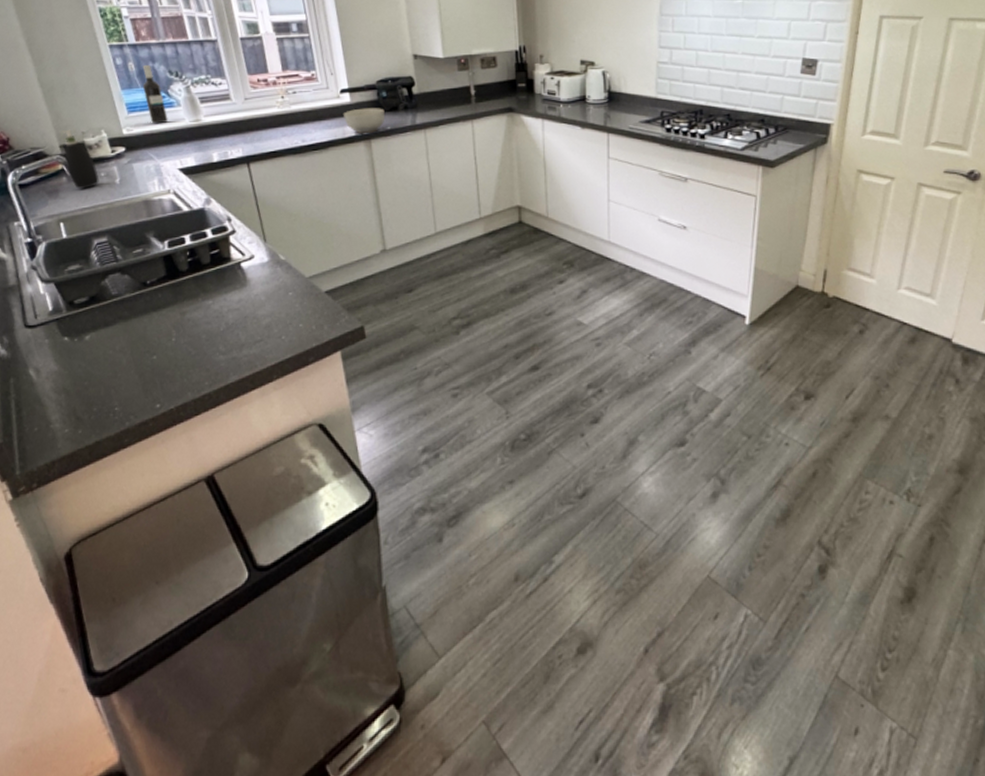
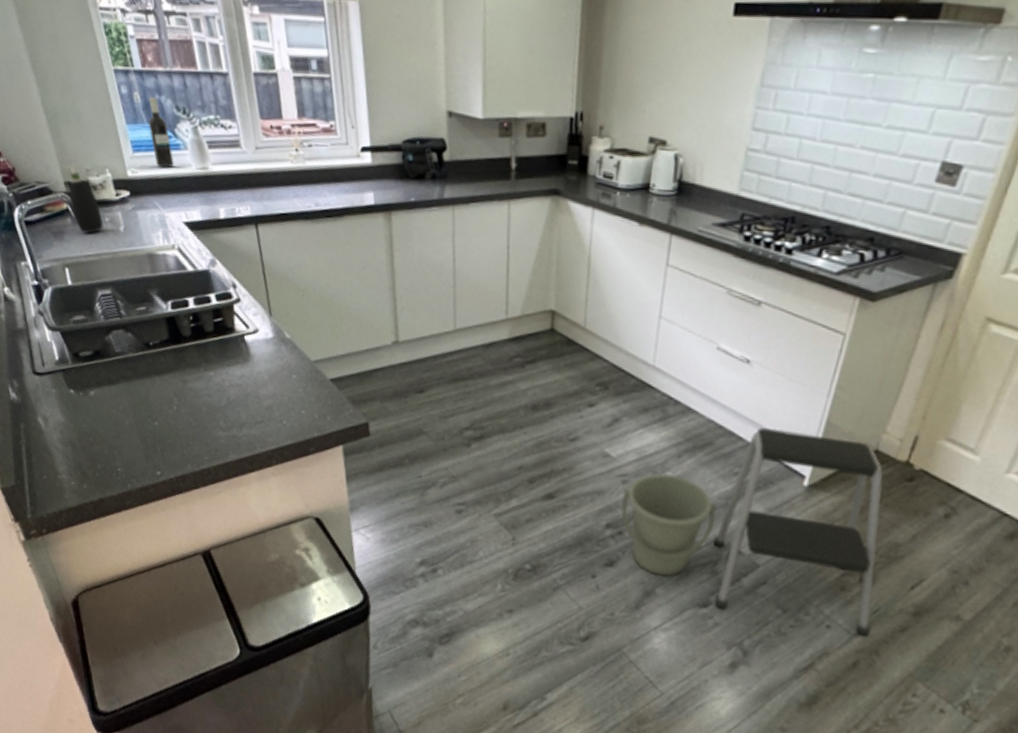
bowl: present [343,108,385,134] -> none [362,172,410,204]
bucket: none [597,332,679,424] -> present [621,473,717,576]
step stool: none [681,279,821,447] -> present [714,427,883,636]

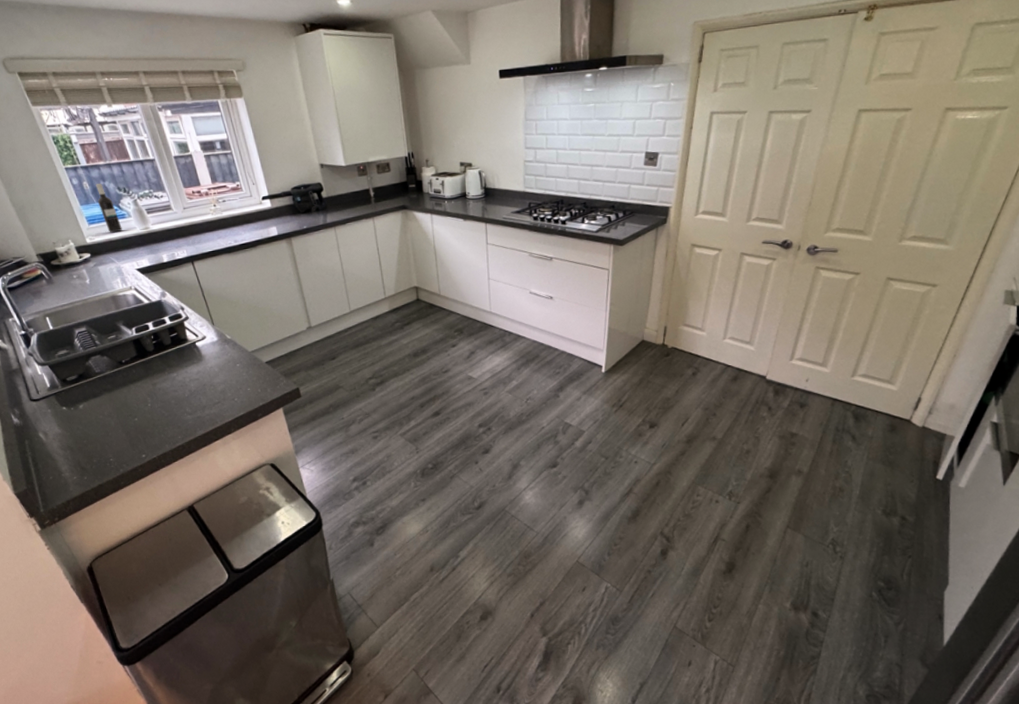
soap dispenser: present [66,164,104,234] -> none [36,241,73,290]
bucket: present [621,473,717,576] -> none [485,382,551,453]
step stool: present [714,427,883,636] -> none [552,337,663,466]

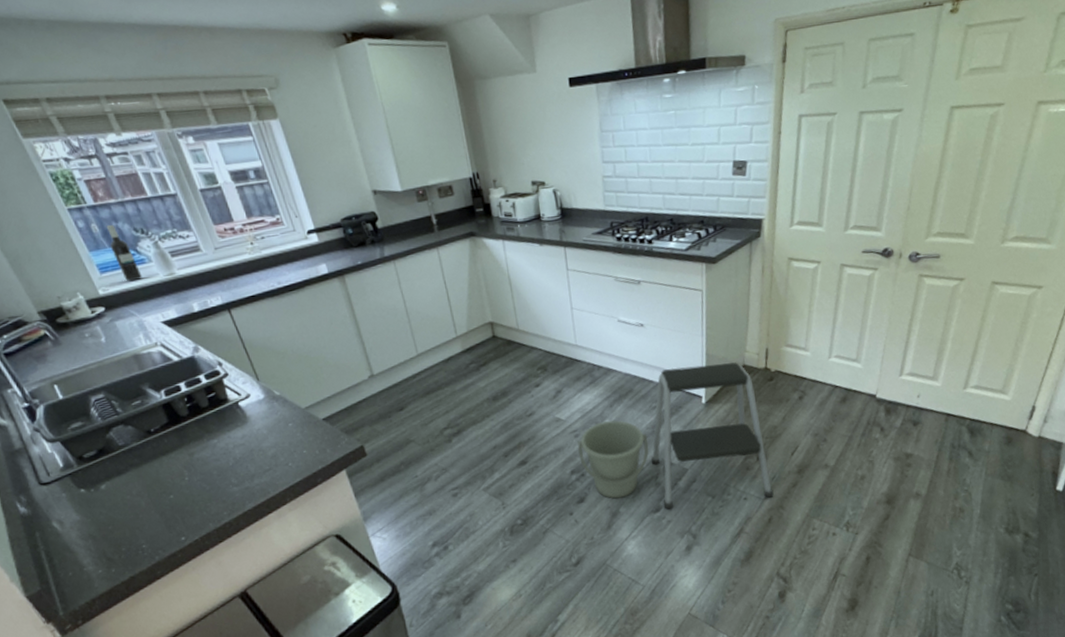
bucket: none [485,382,551,453] -> present [577,420,649,499]
step stool: none [552,337,663,466] -> present [651,362,774,510]

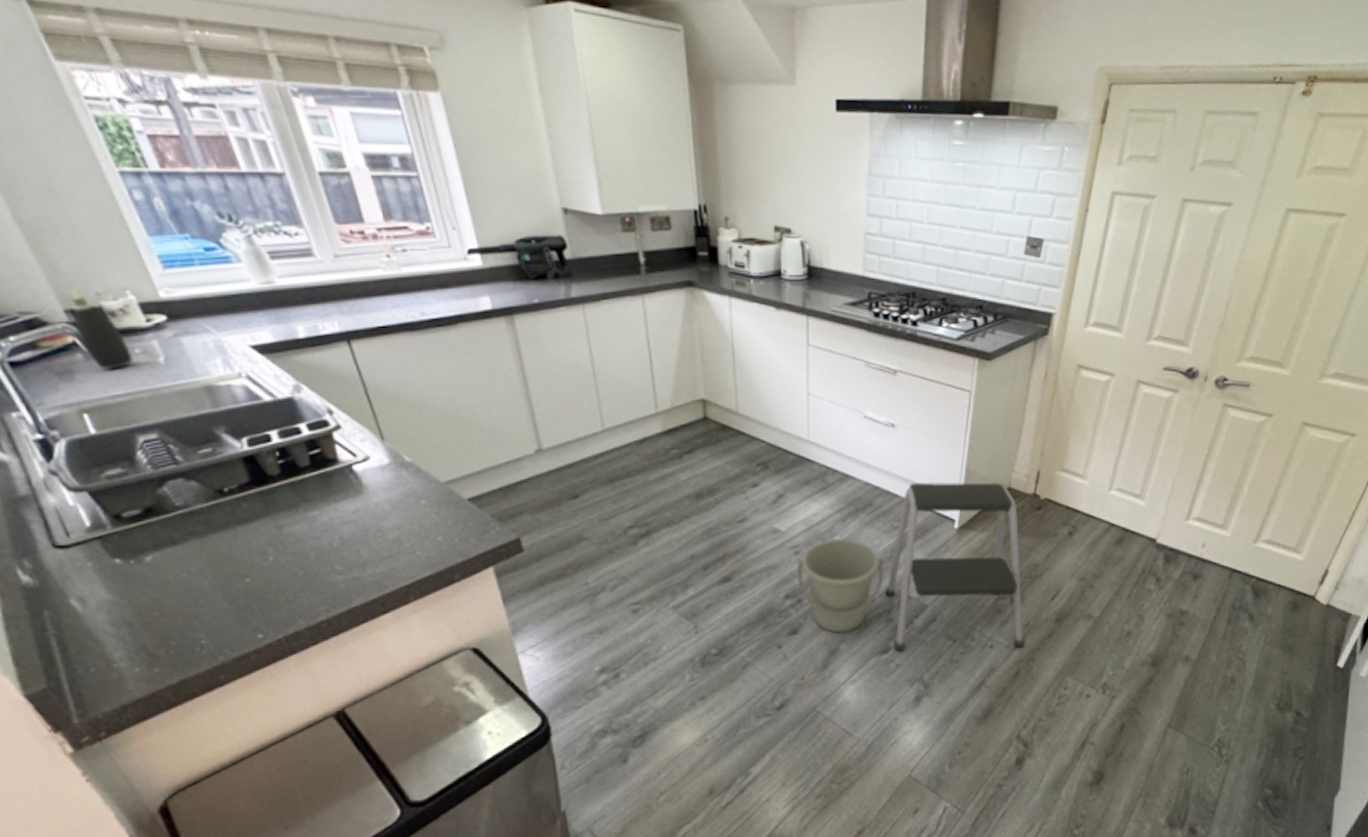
soap dispenser: none [36,295,85,352] -> present [63,288,134,370]
wine bottle: present [106,224,142,282] -> none [176,202,225,285]

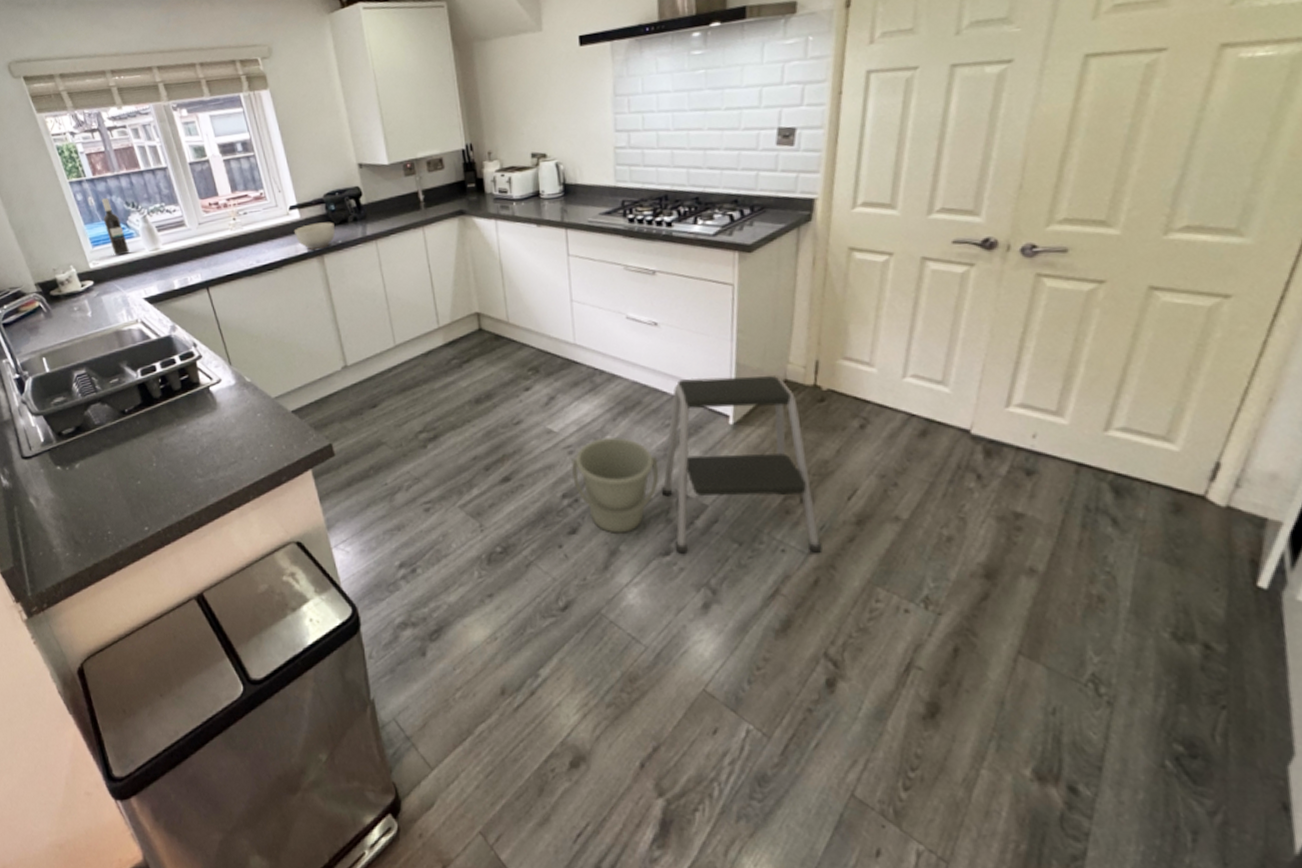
soap dispenser: present [63,288,134,370] -> none [35,267,73,325]
wine bottle: none [176,202,225,285] -> present [101,197,129,256]
bowl: none [473,274,529,308] -> present [293,222,335,250]

